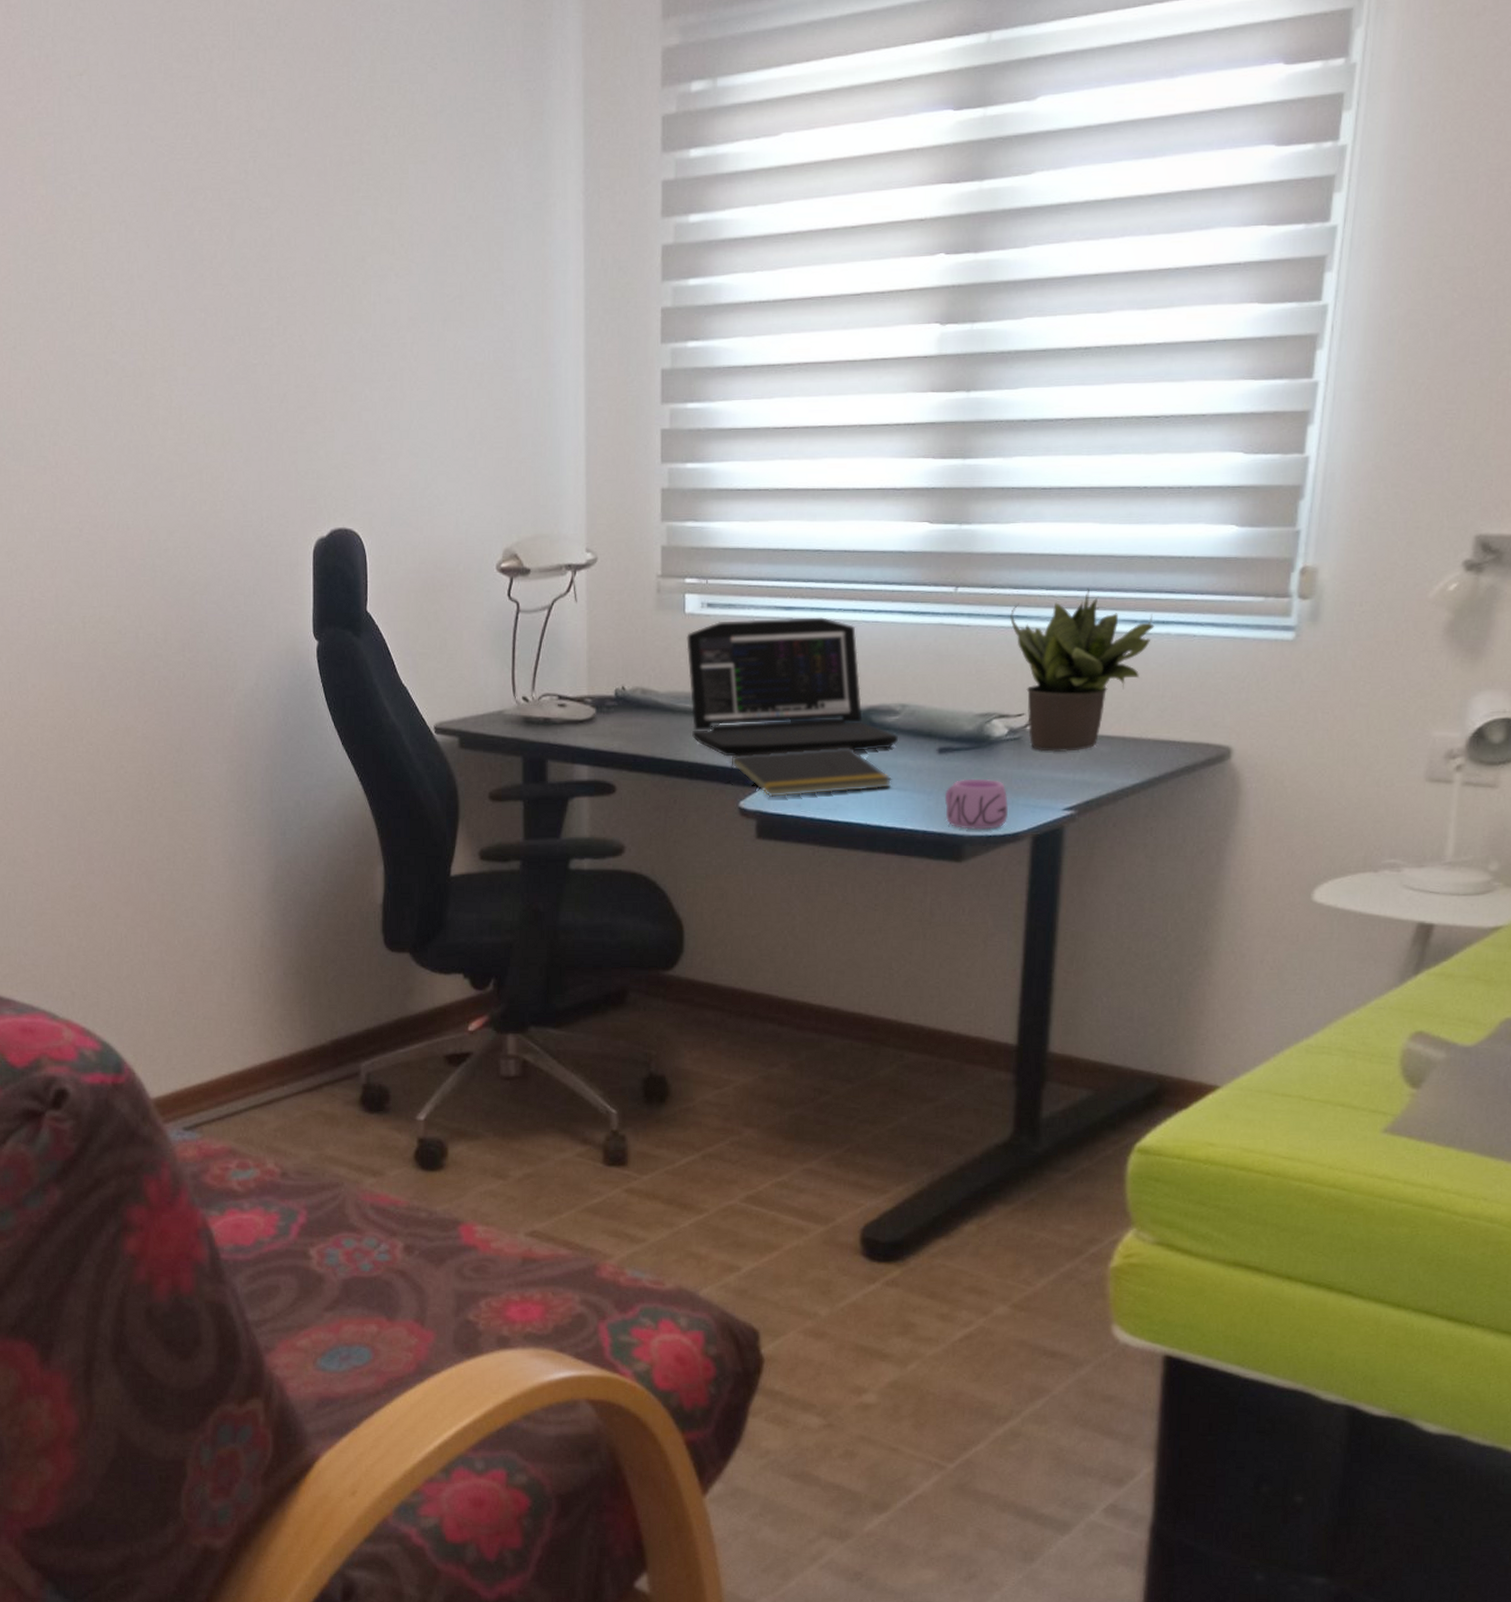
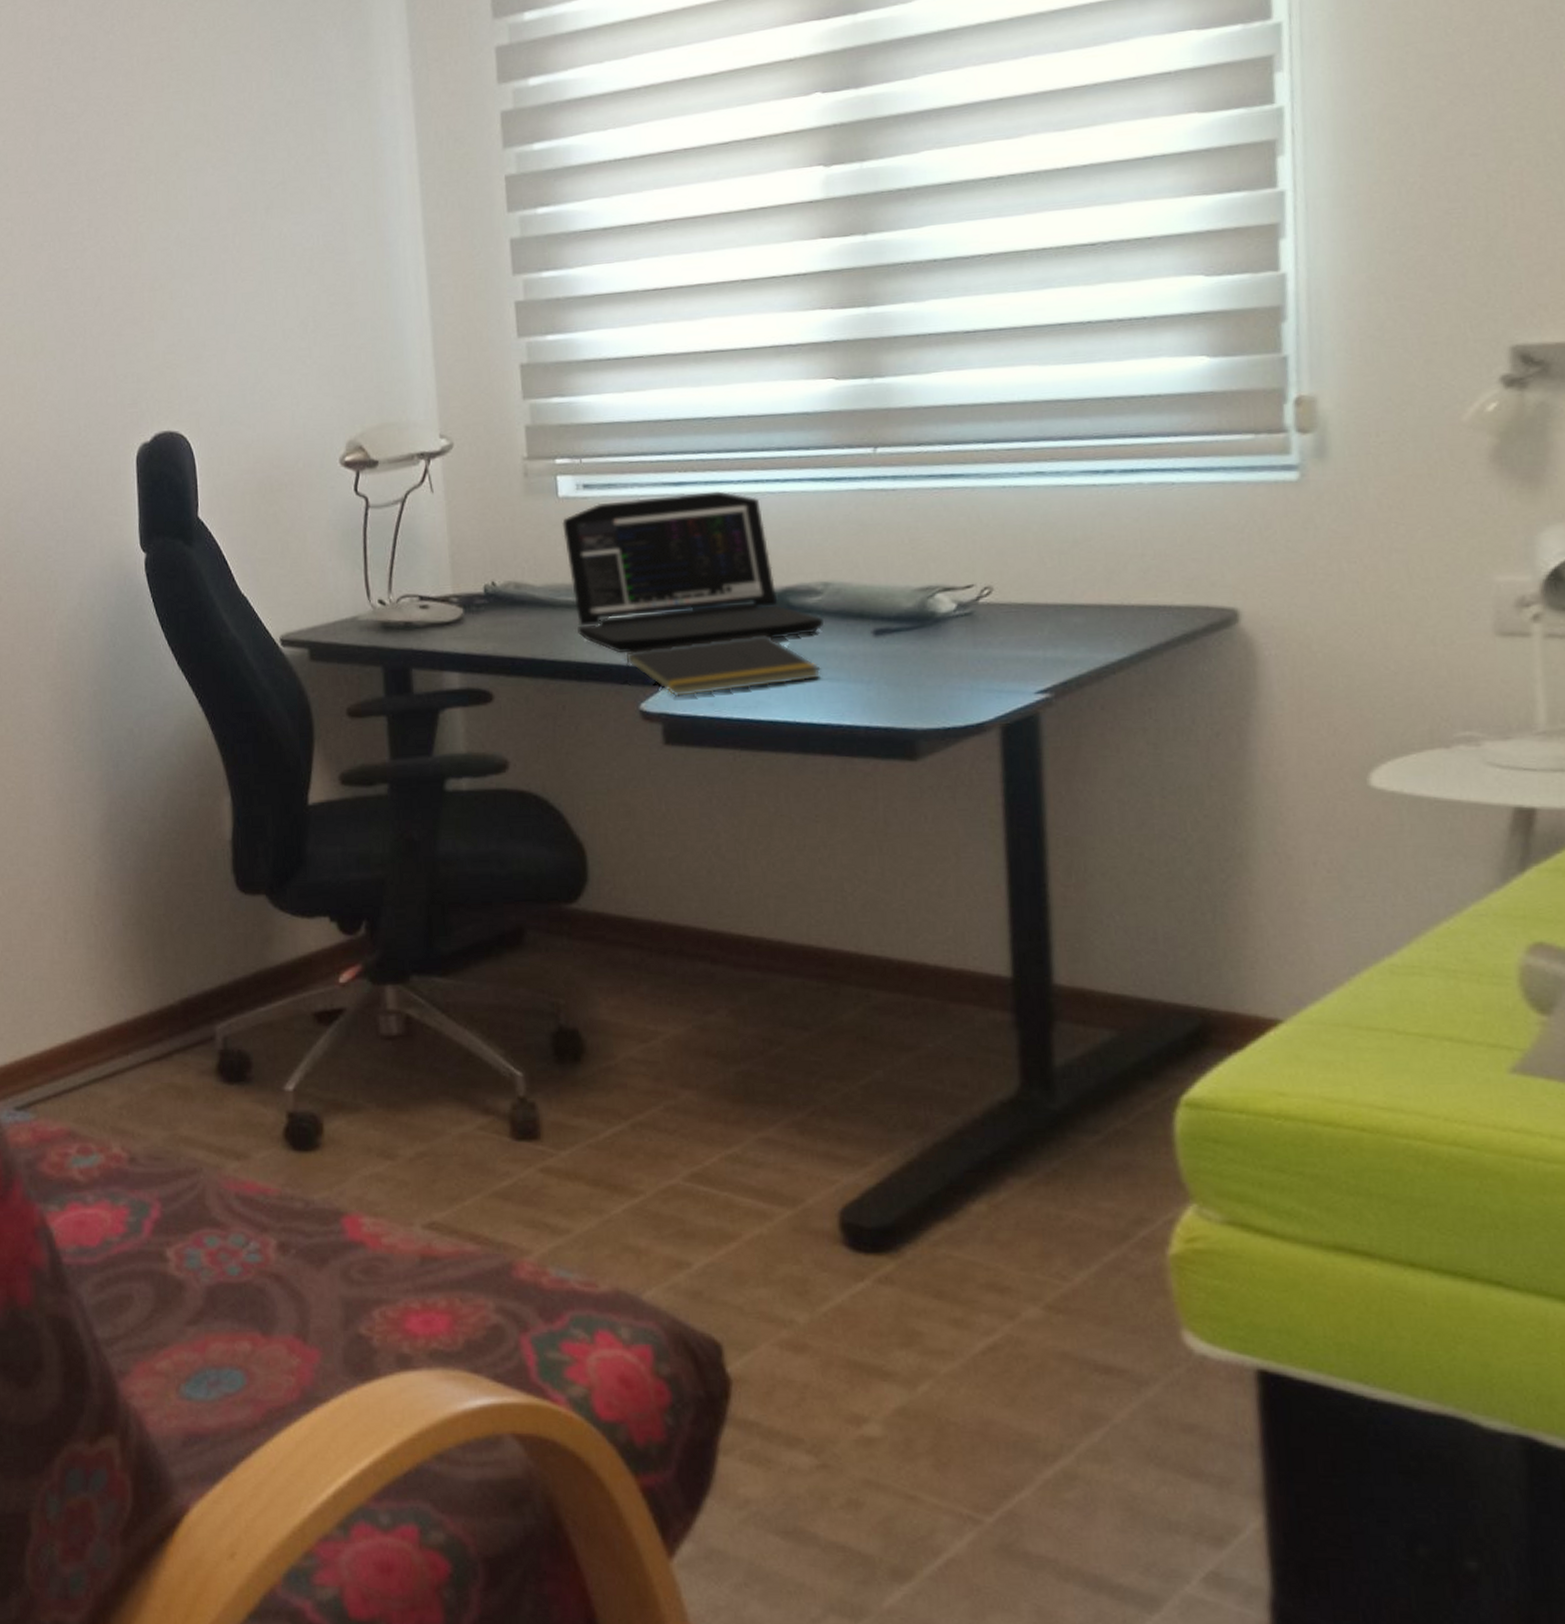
mug: present [944,778,1008,830] -> none [887,662,968,722]
potted plant: present [1010,589,1155,752] -> none [943,439,1122,627]

